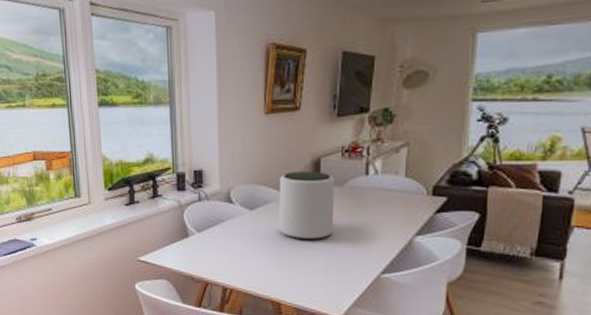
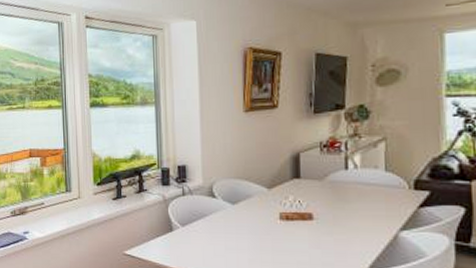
plant pot: present [279,172,335,240] -> none [260,166,316,235]

